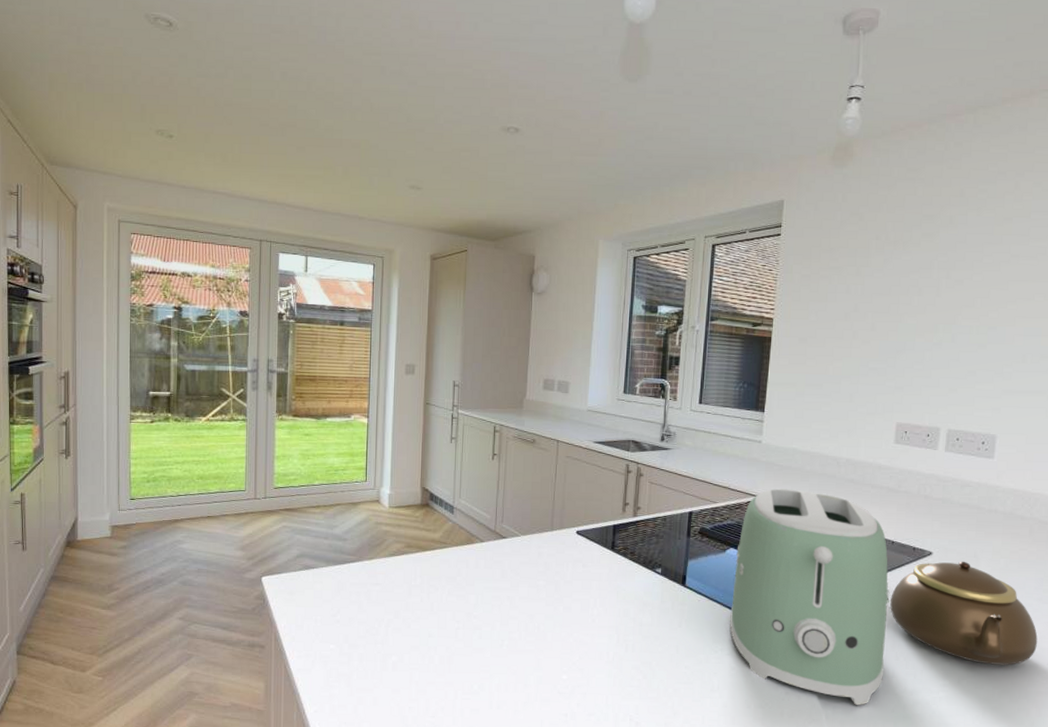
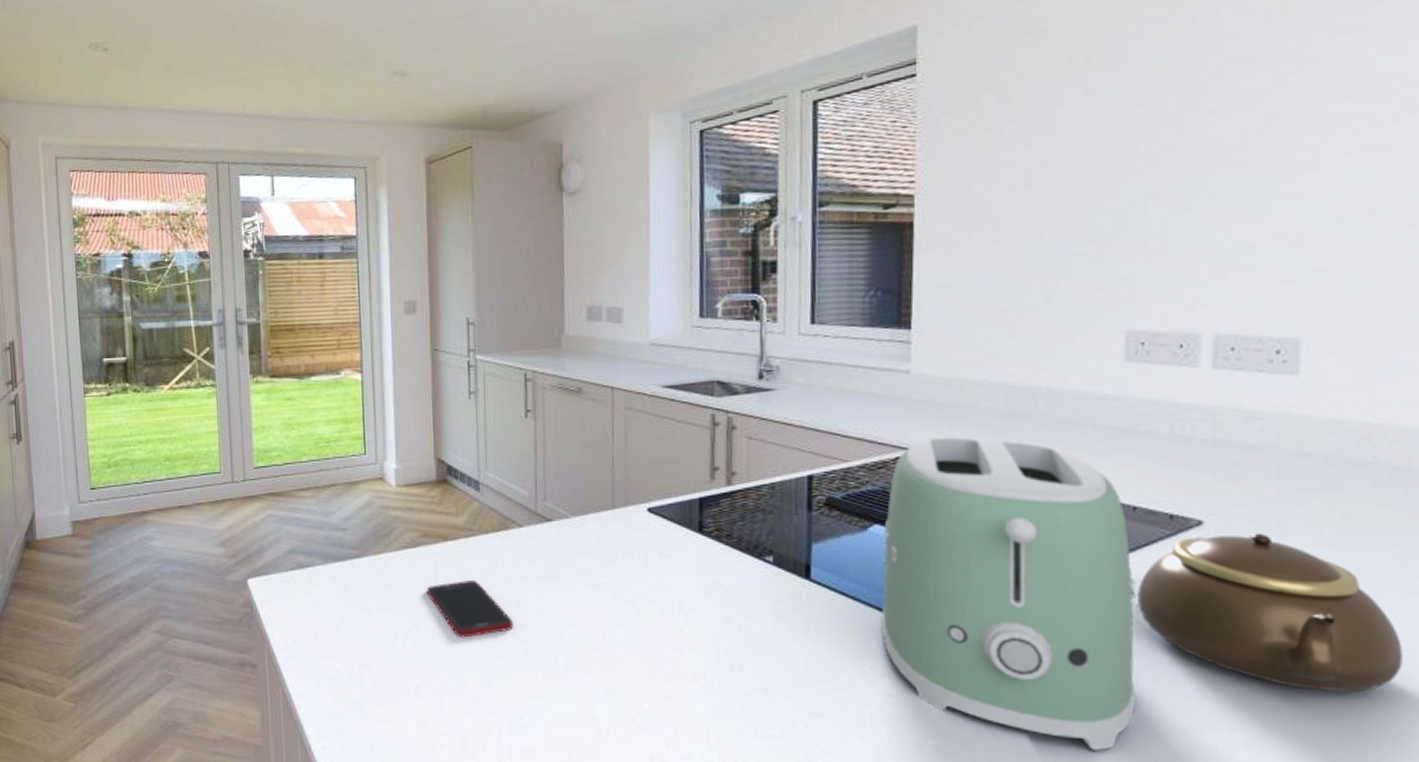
cell phone: none [407,582,471,626] -> present [427,581,513,638]

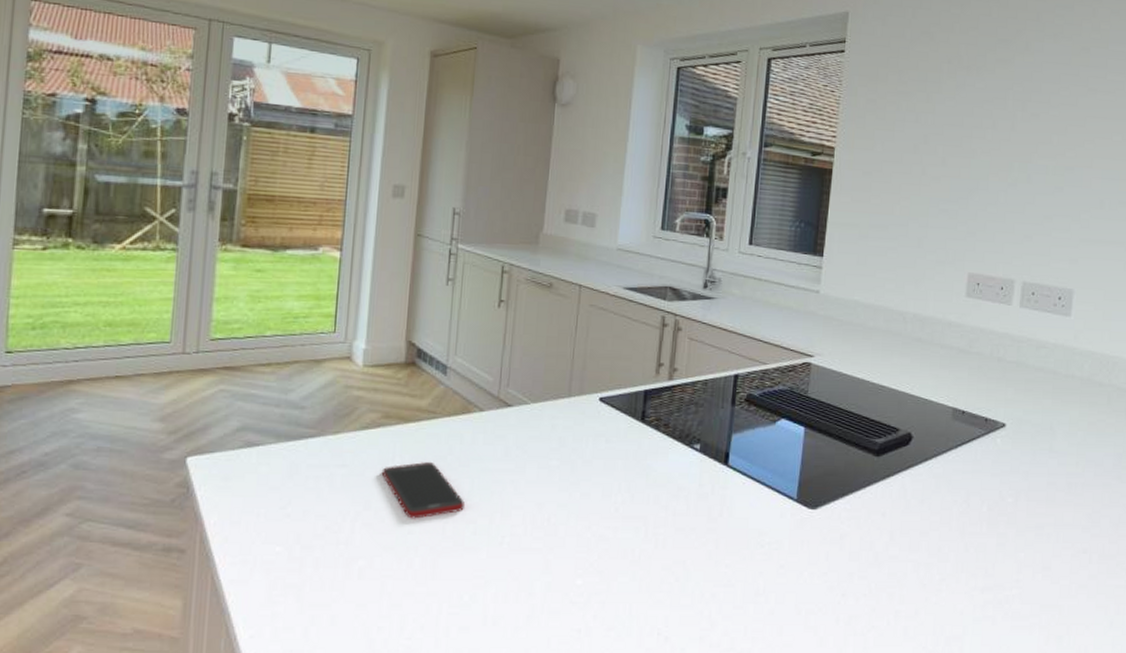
toaster: present [881,436,1136,750] -> none [779,347,960,607]
teapot: present [1138,533,1403,692] -> none [960,434,1117,555]

